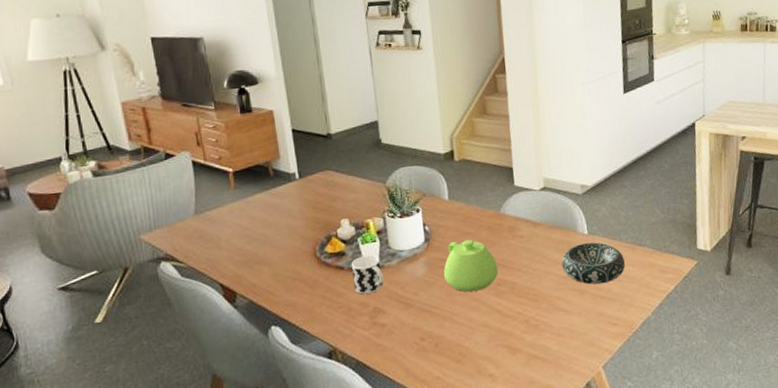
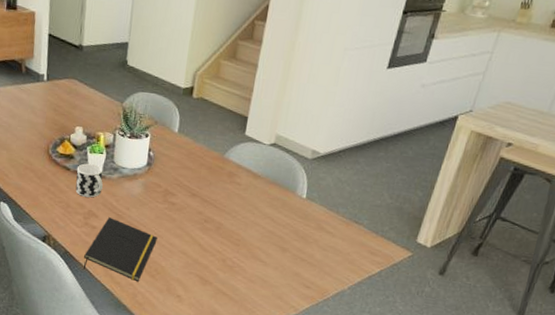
notepad: none [379,309,454,377] -> present [83,217,158,282]
teapot: present [444,239,498,292] -> none [157,171,209,222]
decorative bowl: present [561,242,625,285] -> none [271,205,336,248]

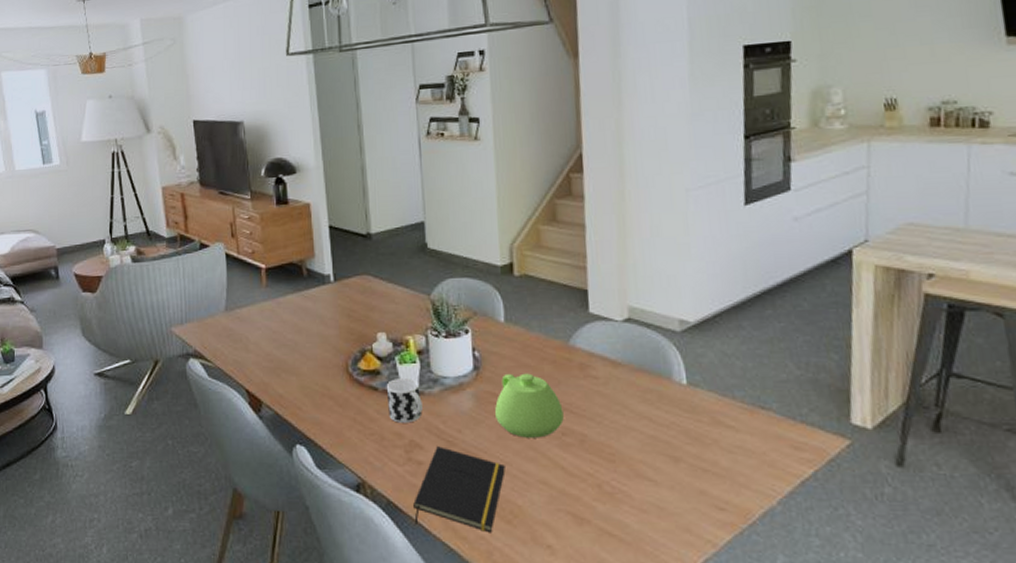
teapot: none [157,171,209,222] -> present [495,373,564,438]

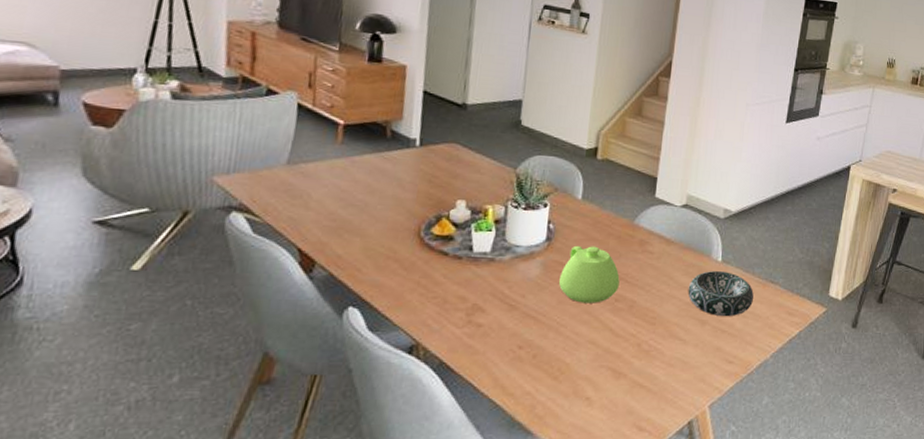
cup: present [386,377,422,423] -> none [455,244,492,287]
notepad: present [413,446,505,533] -> none [464,310,560,389]
decorative bowl: none [649,397,740,453] -> present [688,271,754,317]

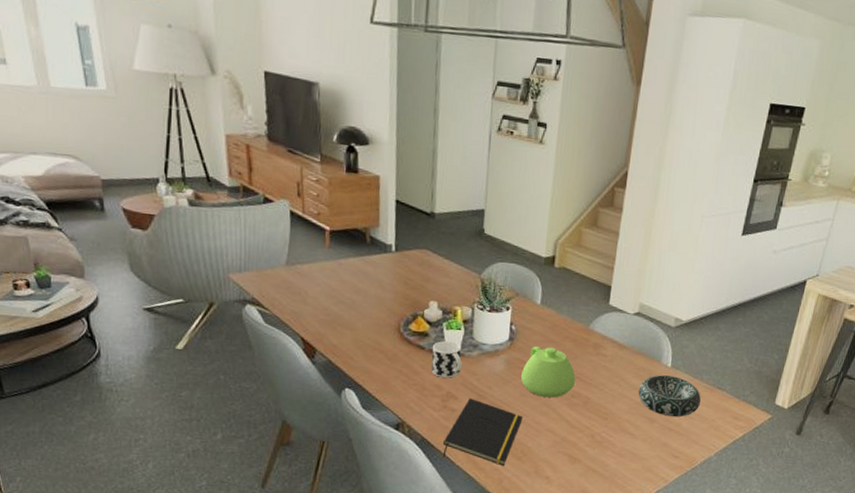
cup: none [455,244,492,287] -> present [431,340,462,378]
notepad: none [464,310,560,389] -> present [442,398,523,466]

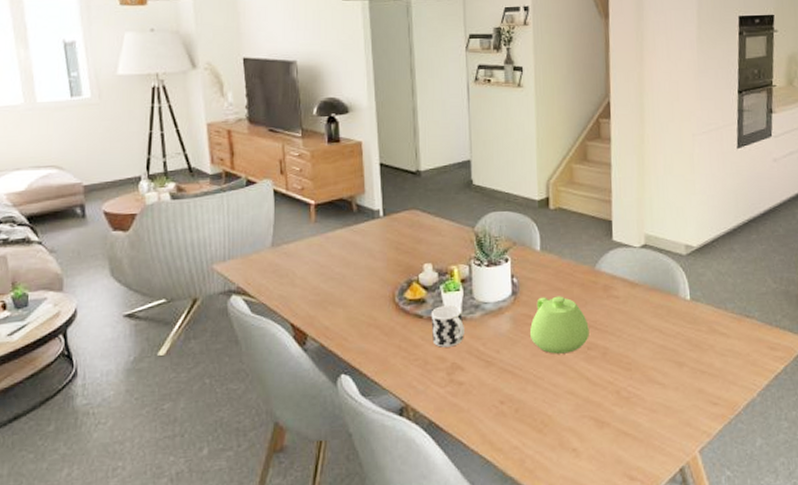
notepad: present [442,398,523,466] -> none [454,367,538,443]
decorative bowl: present [638,375,701,417] -> none [659,310,730,357]

